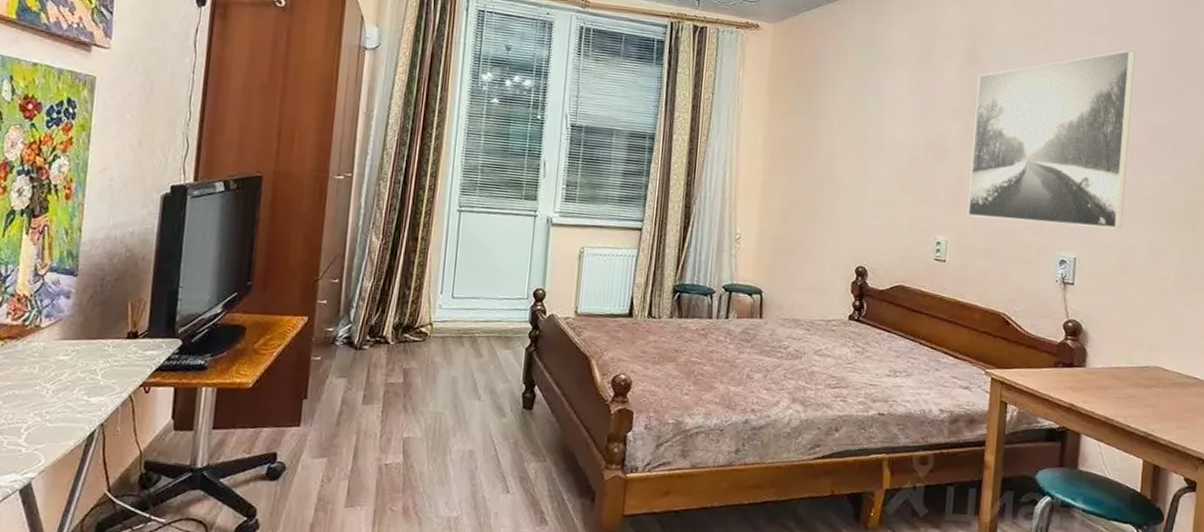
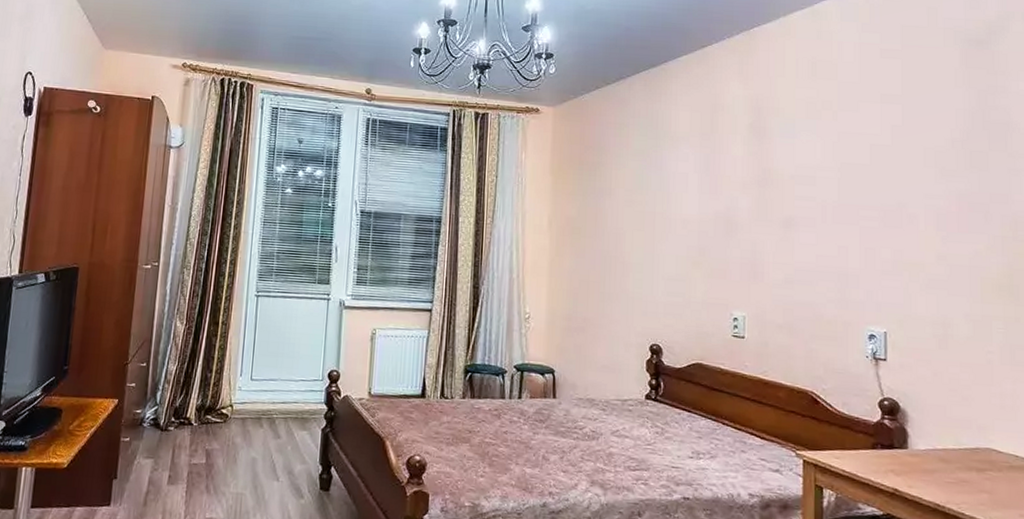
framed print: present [967,50,1135,230] -> none [764,116,935,302]

